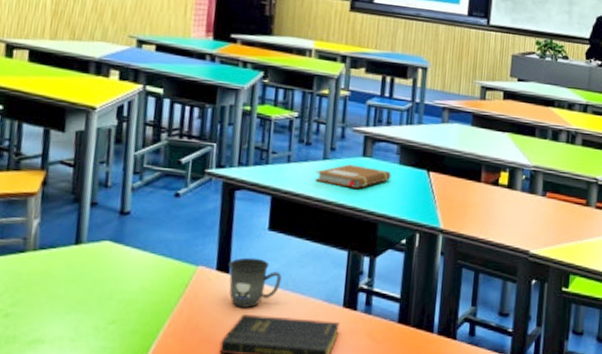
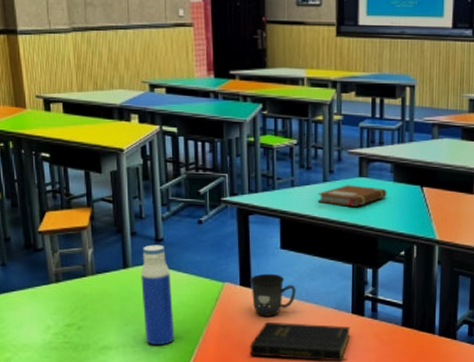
water bottle: none [91,218,134,340] -> present [141,244,175,346]

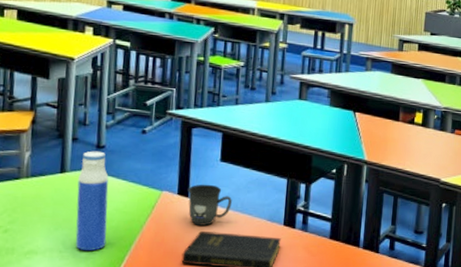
notebook: present [317,185,387,207] -> none [258,106,323,126]

